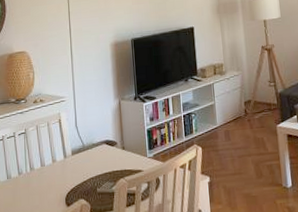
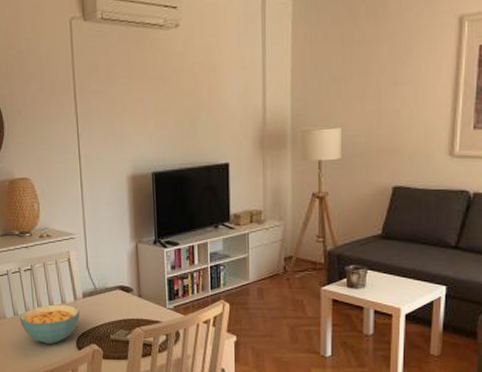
cereal bowl: none [13,163,69,204] -> present [20,304,80,344]

